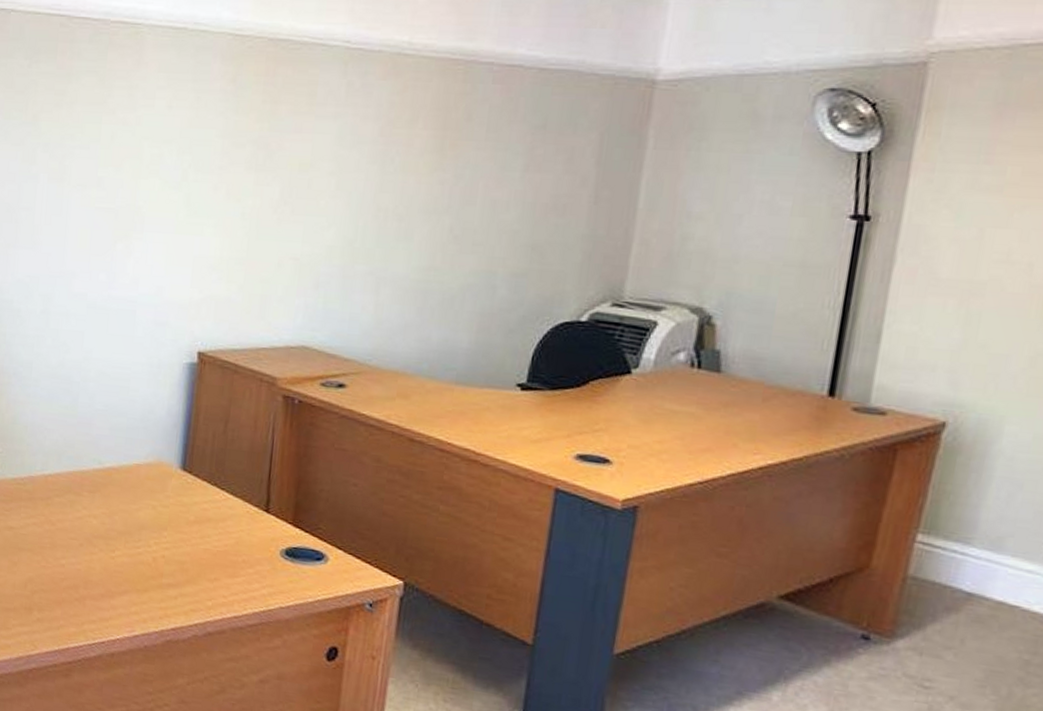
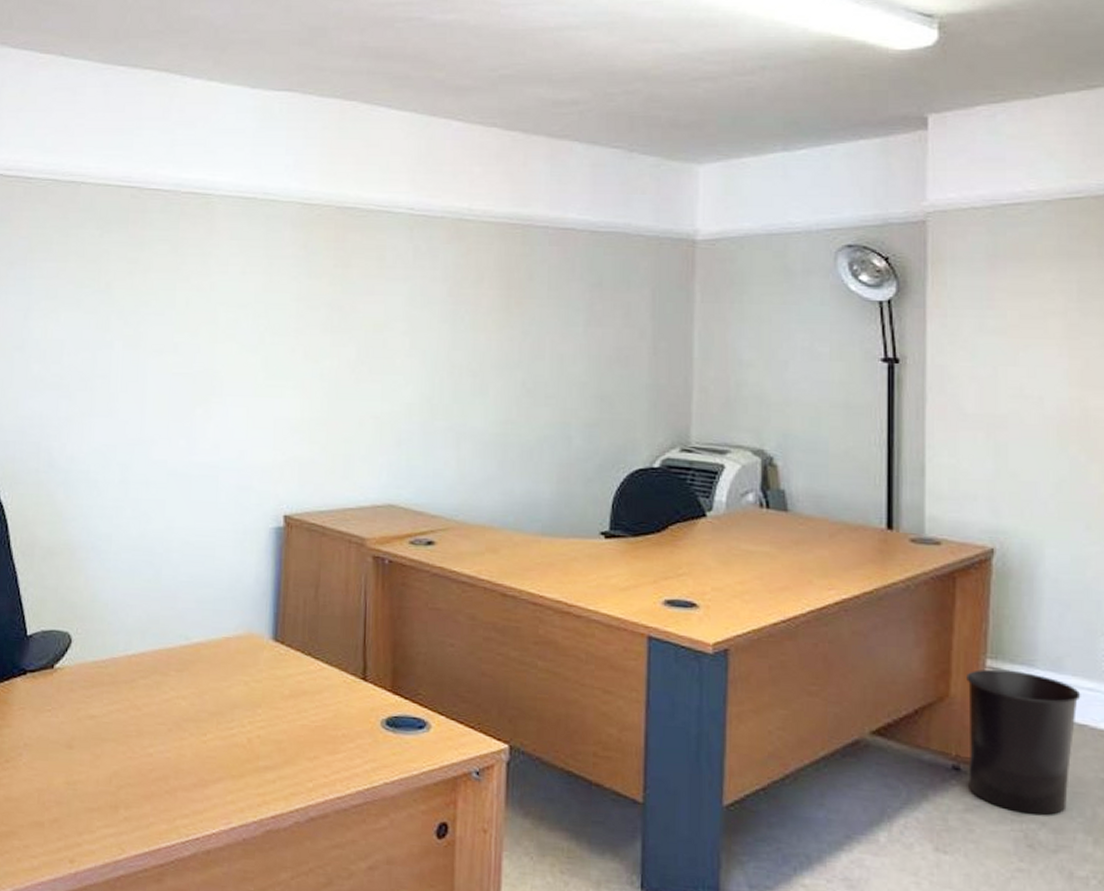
waste bin: none [876,543,1018,690] -> present [967,669,1081,815]

